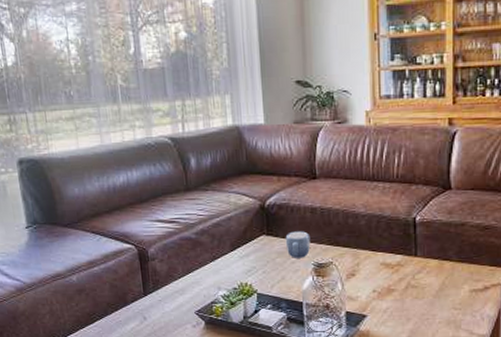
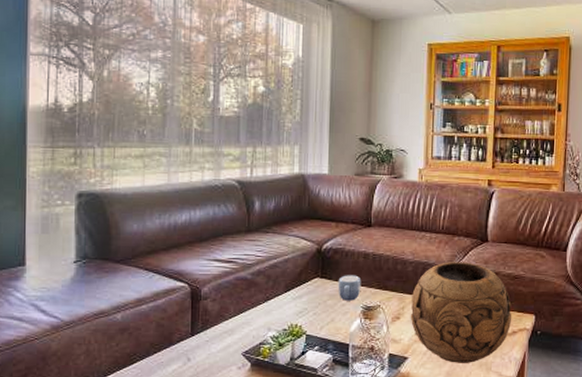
decorative bowl: none [366,213,484,321] -> present [410,262,512,363]

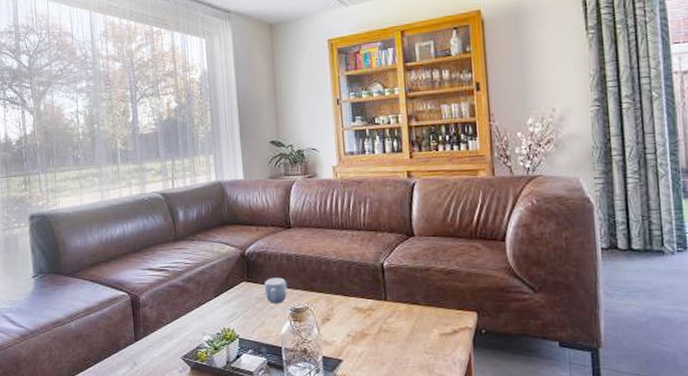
decorative bowl: present [410,262,512,363] -> none [339,258,451,366]

